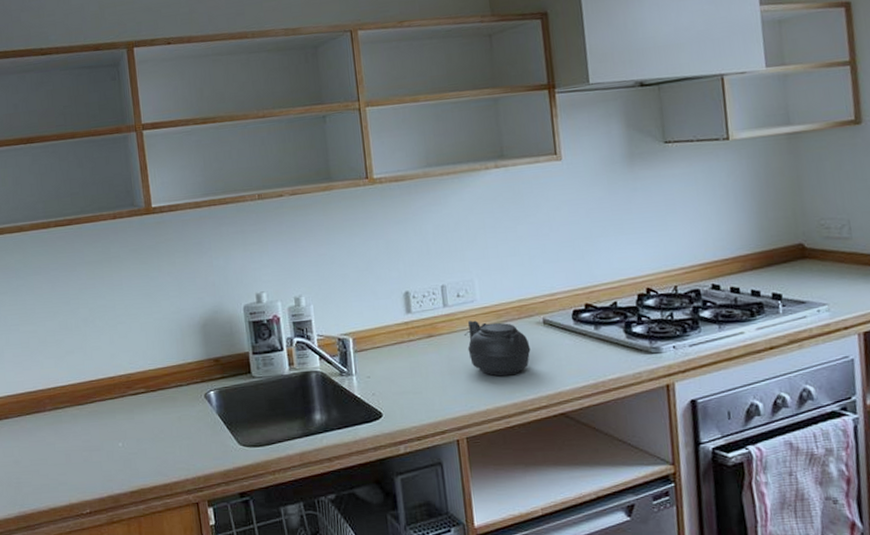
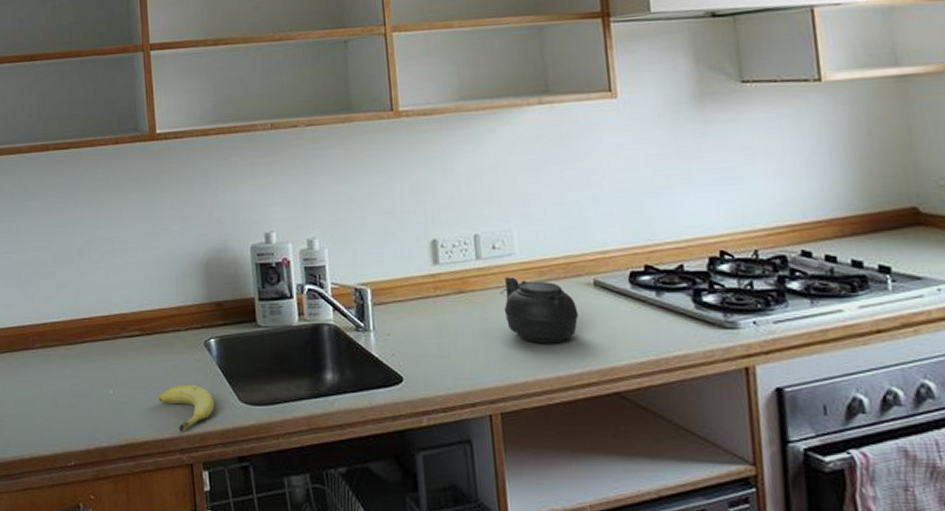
fruit: none [165,432,216,476] -> present [158,384,214,433]

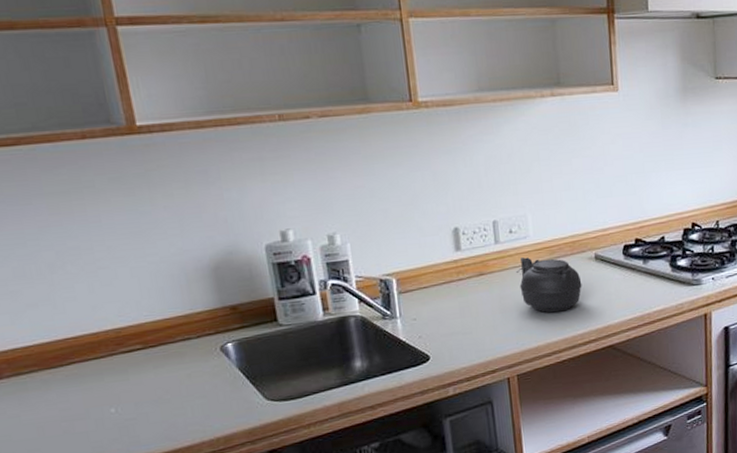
fruit: present [158,384,214,433] -> none [172,390,238,439]

